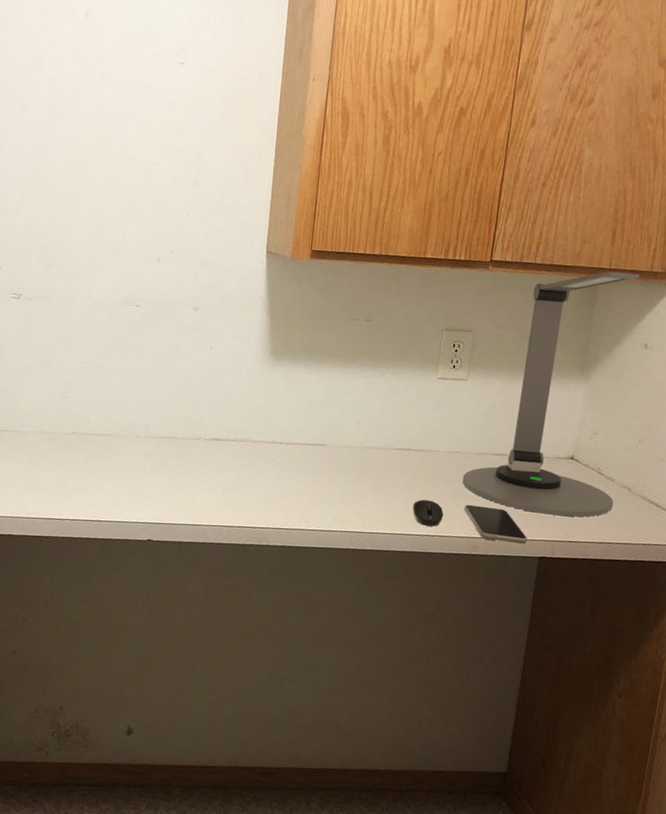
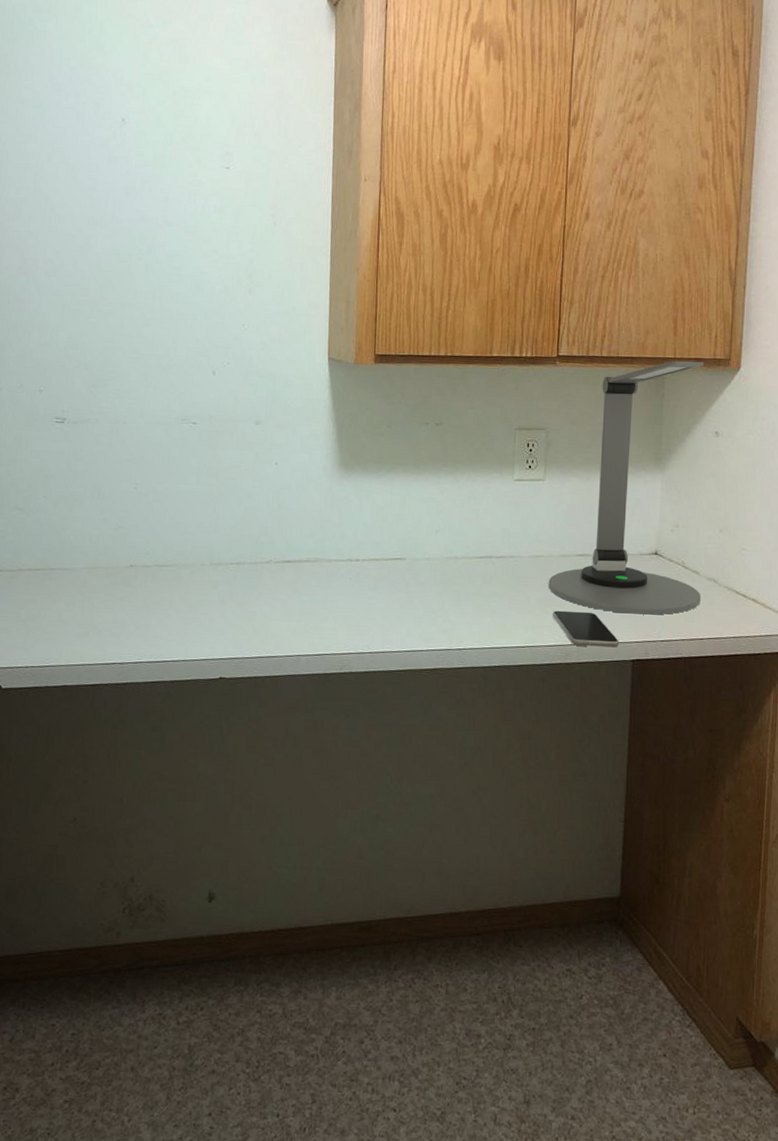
computer mouse: present [412,499,444,527] -> none [499,609,532,637]

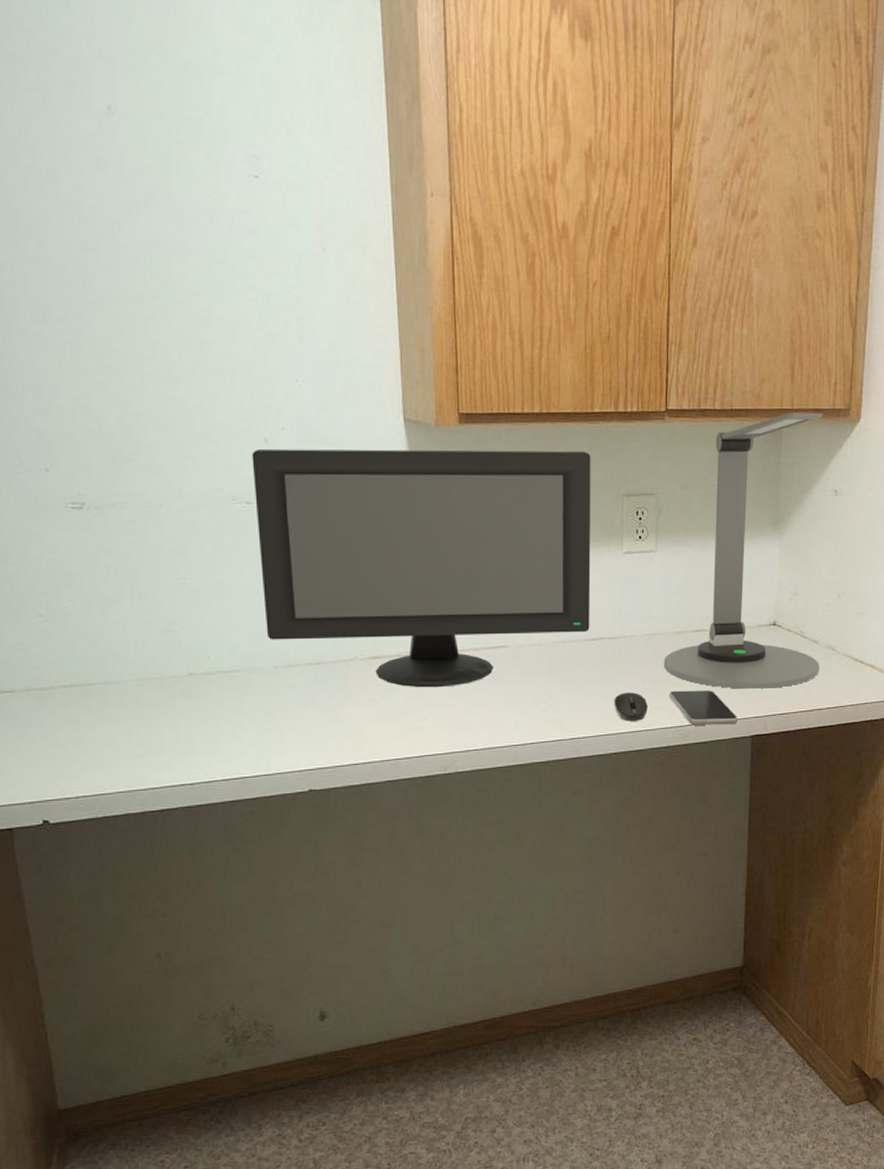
computer monitor: none [197,379,488,593] -> present [252,448,591,688]
computer mouse: none [499,609,532,637] -> present [613,692,648,721]

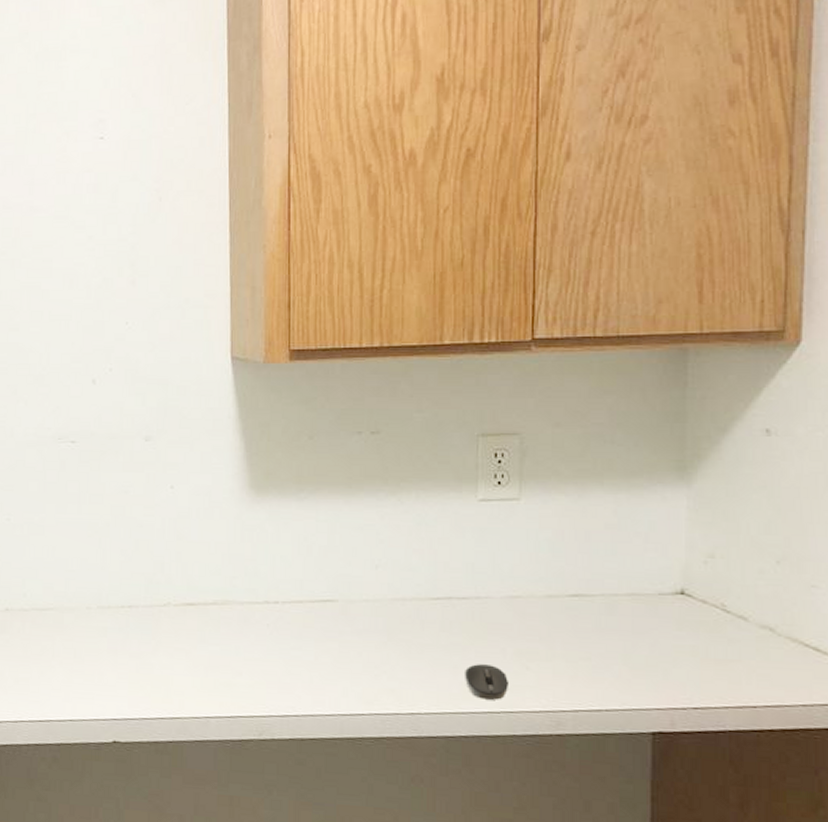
computer monitor: present [252,448,591,688] -> none [79,386,439,642]
desk lamp: present [663,412,823,689] -> none [529,336,750,674]
mobile phone: present [668,690,738,726] -> none [536,666,632,716]

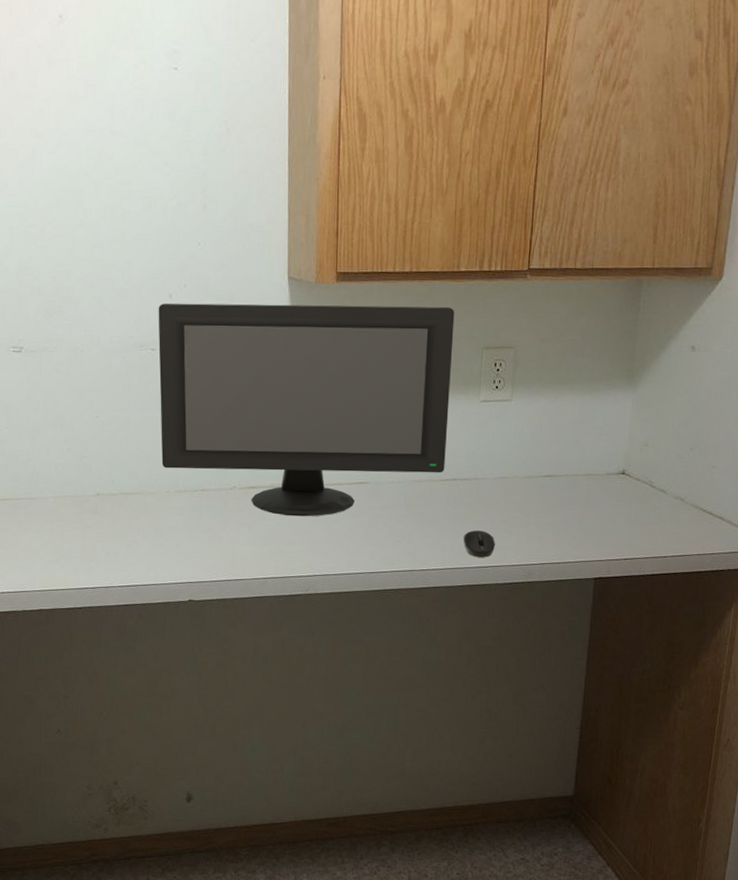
computer monitor: none [79,386,439,642] -> present [158,303,455,517]

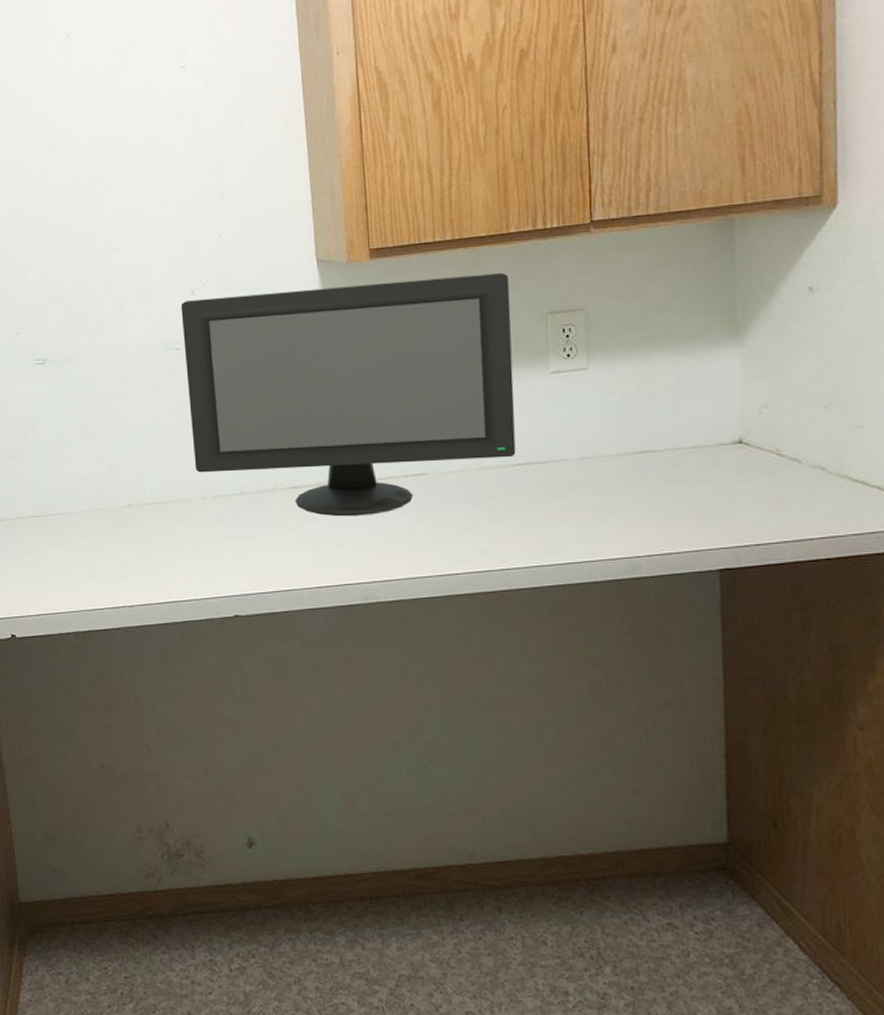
computer mouse: present [463,530,495,557] -> none [546,520,588,552]

